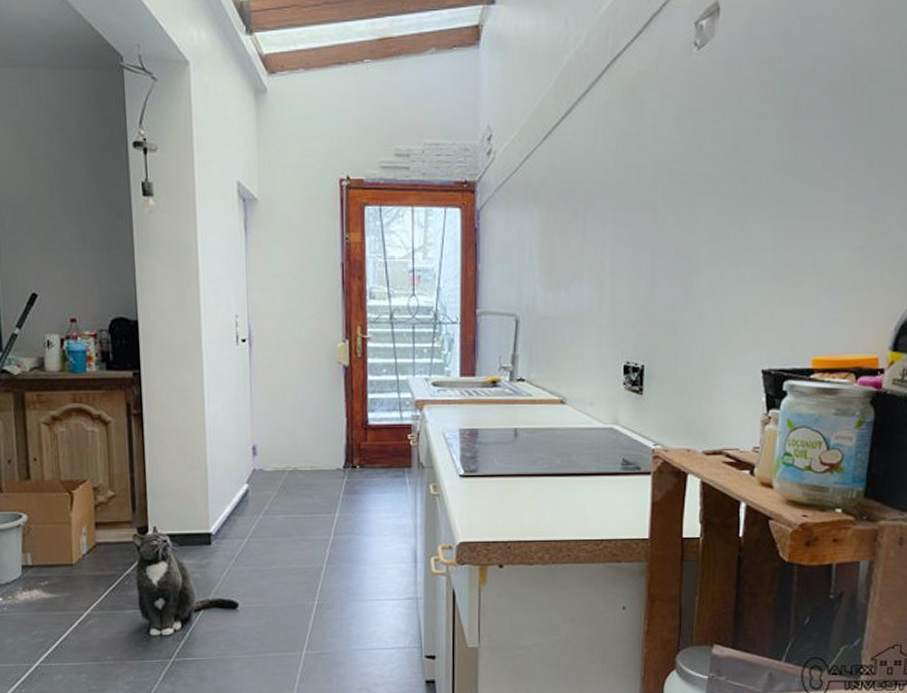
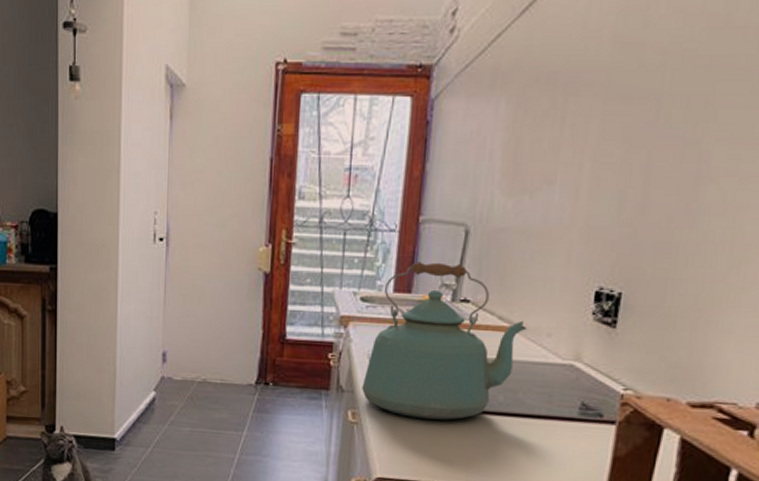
kettle: none [440,348,574,485] -> present [362,262,527,420]

